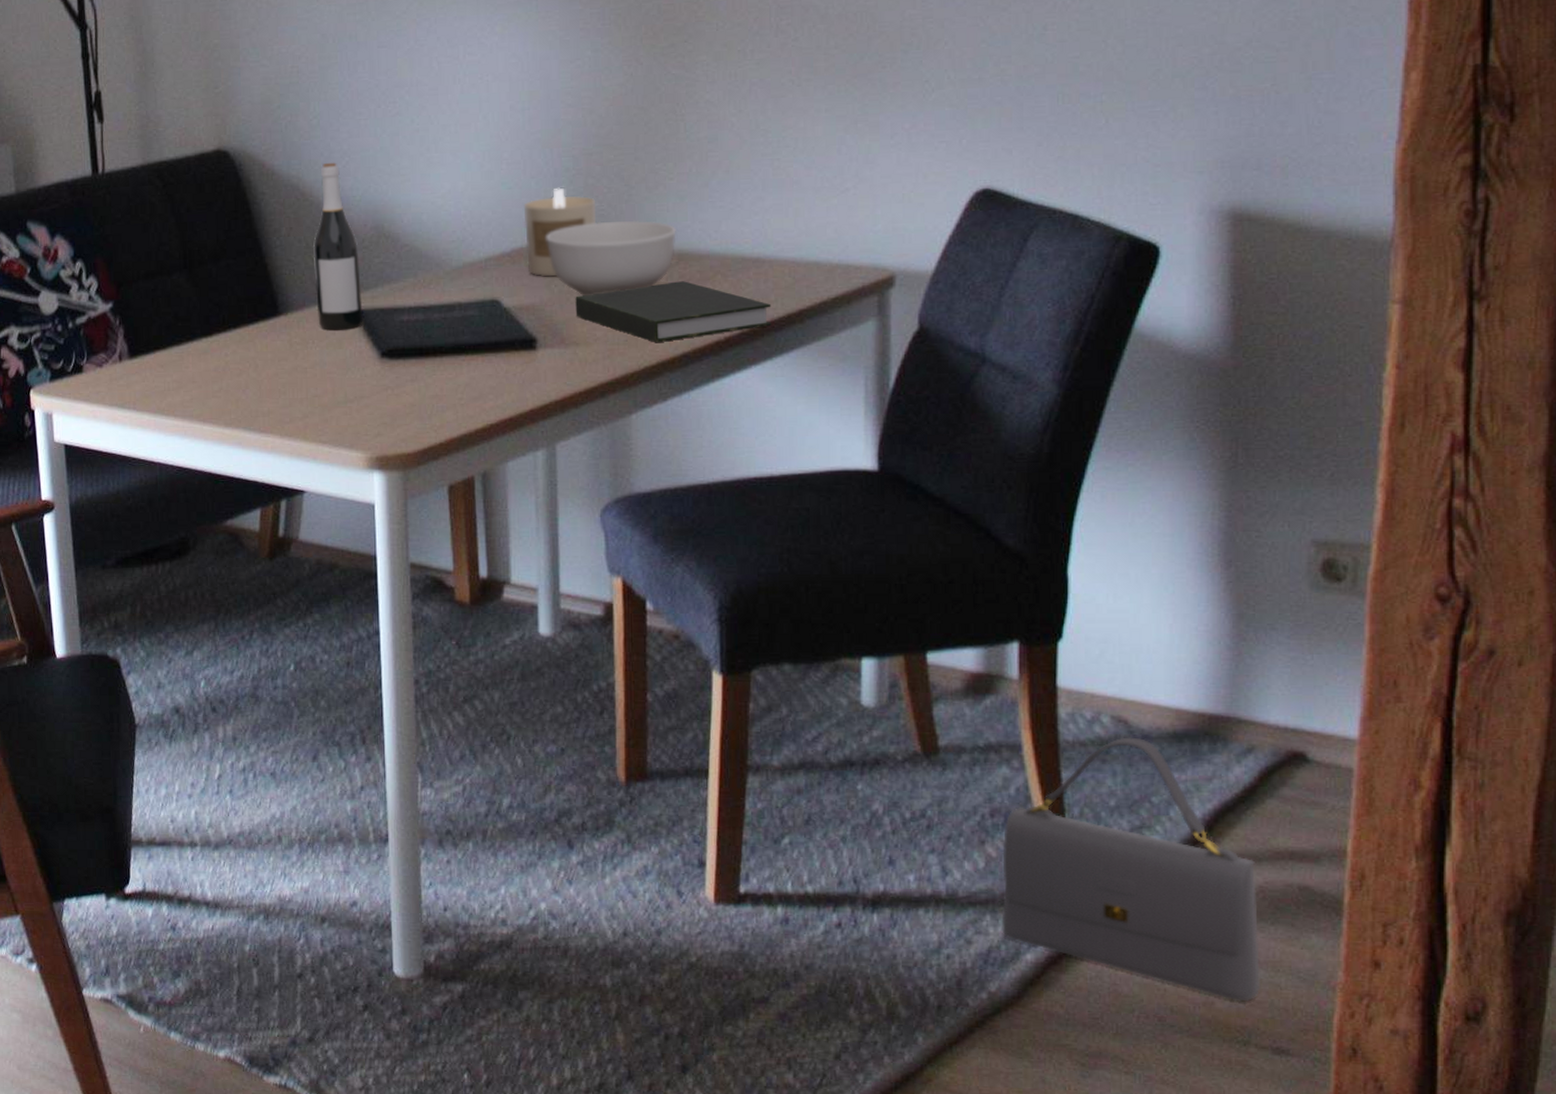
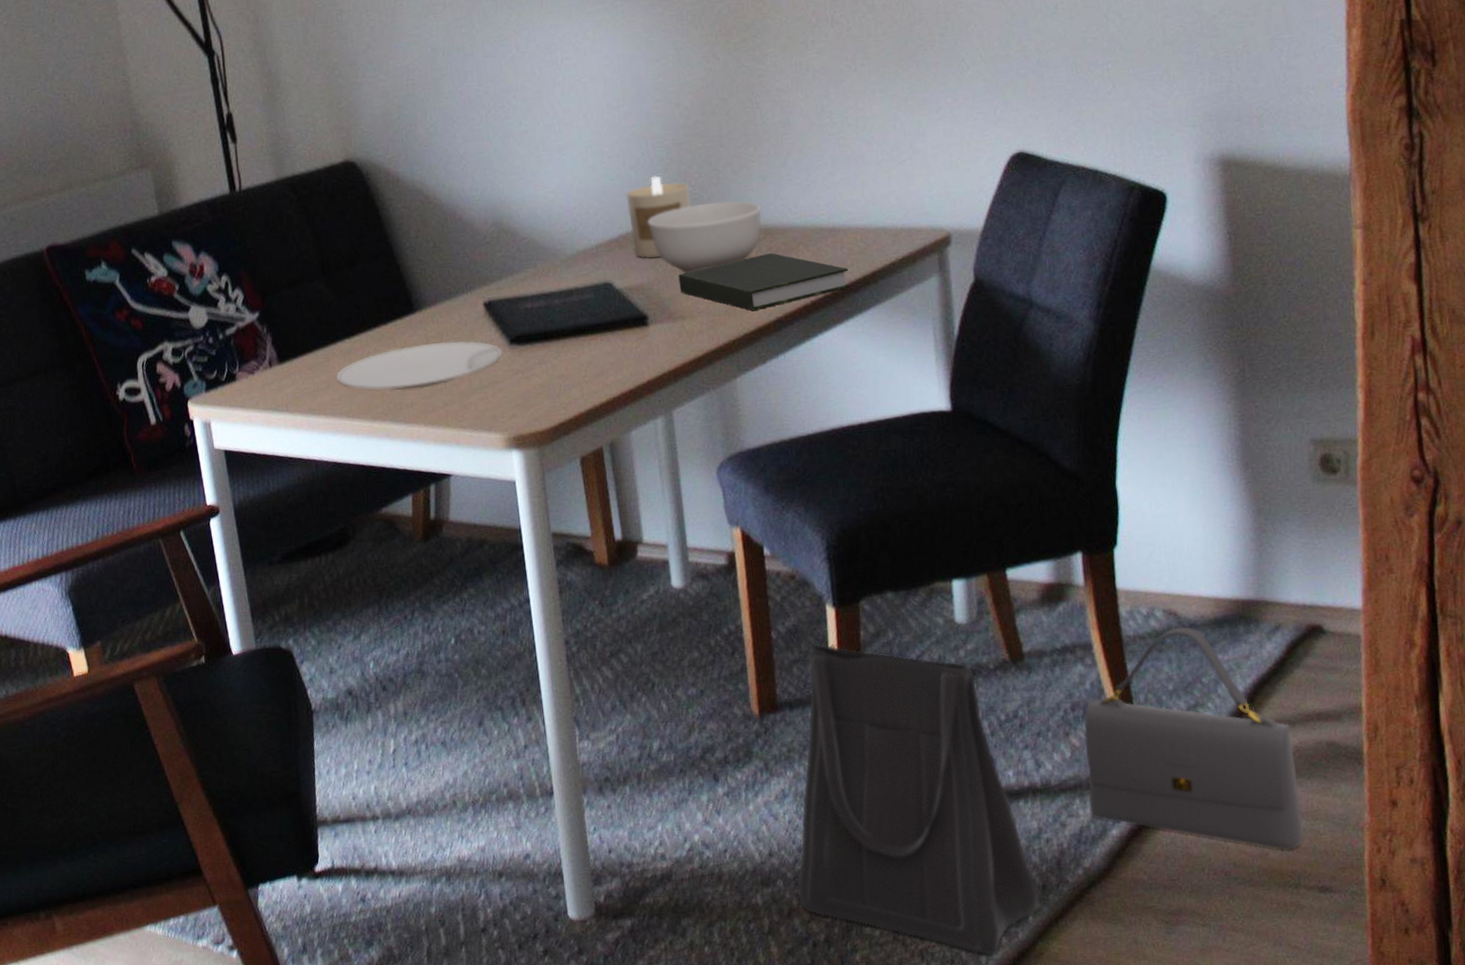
plate: none [189,349,372,397] -> present [336,341,503,391]
wine bottle: present [312,162,363,330] -> none [439,166,491,322]
shopping bag: none [652,713,933,1073] -> present [797,644,1040,955]

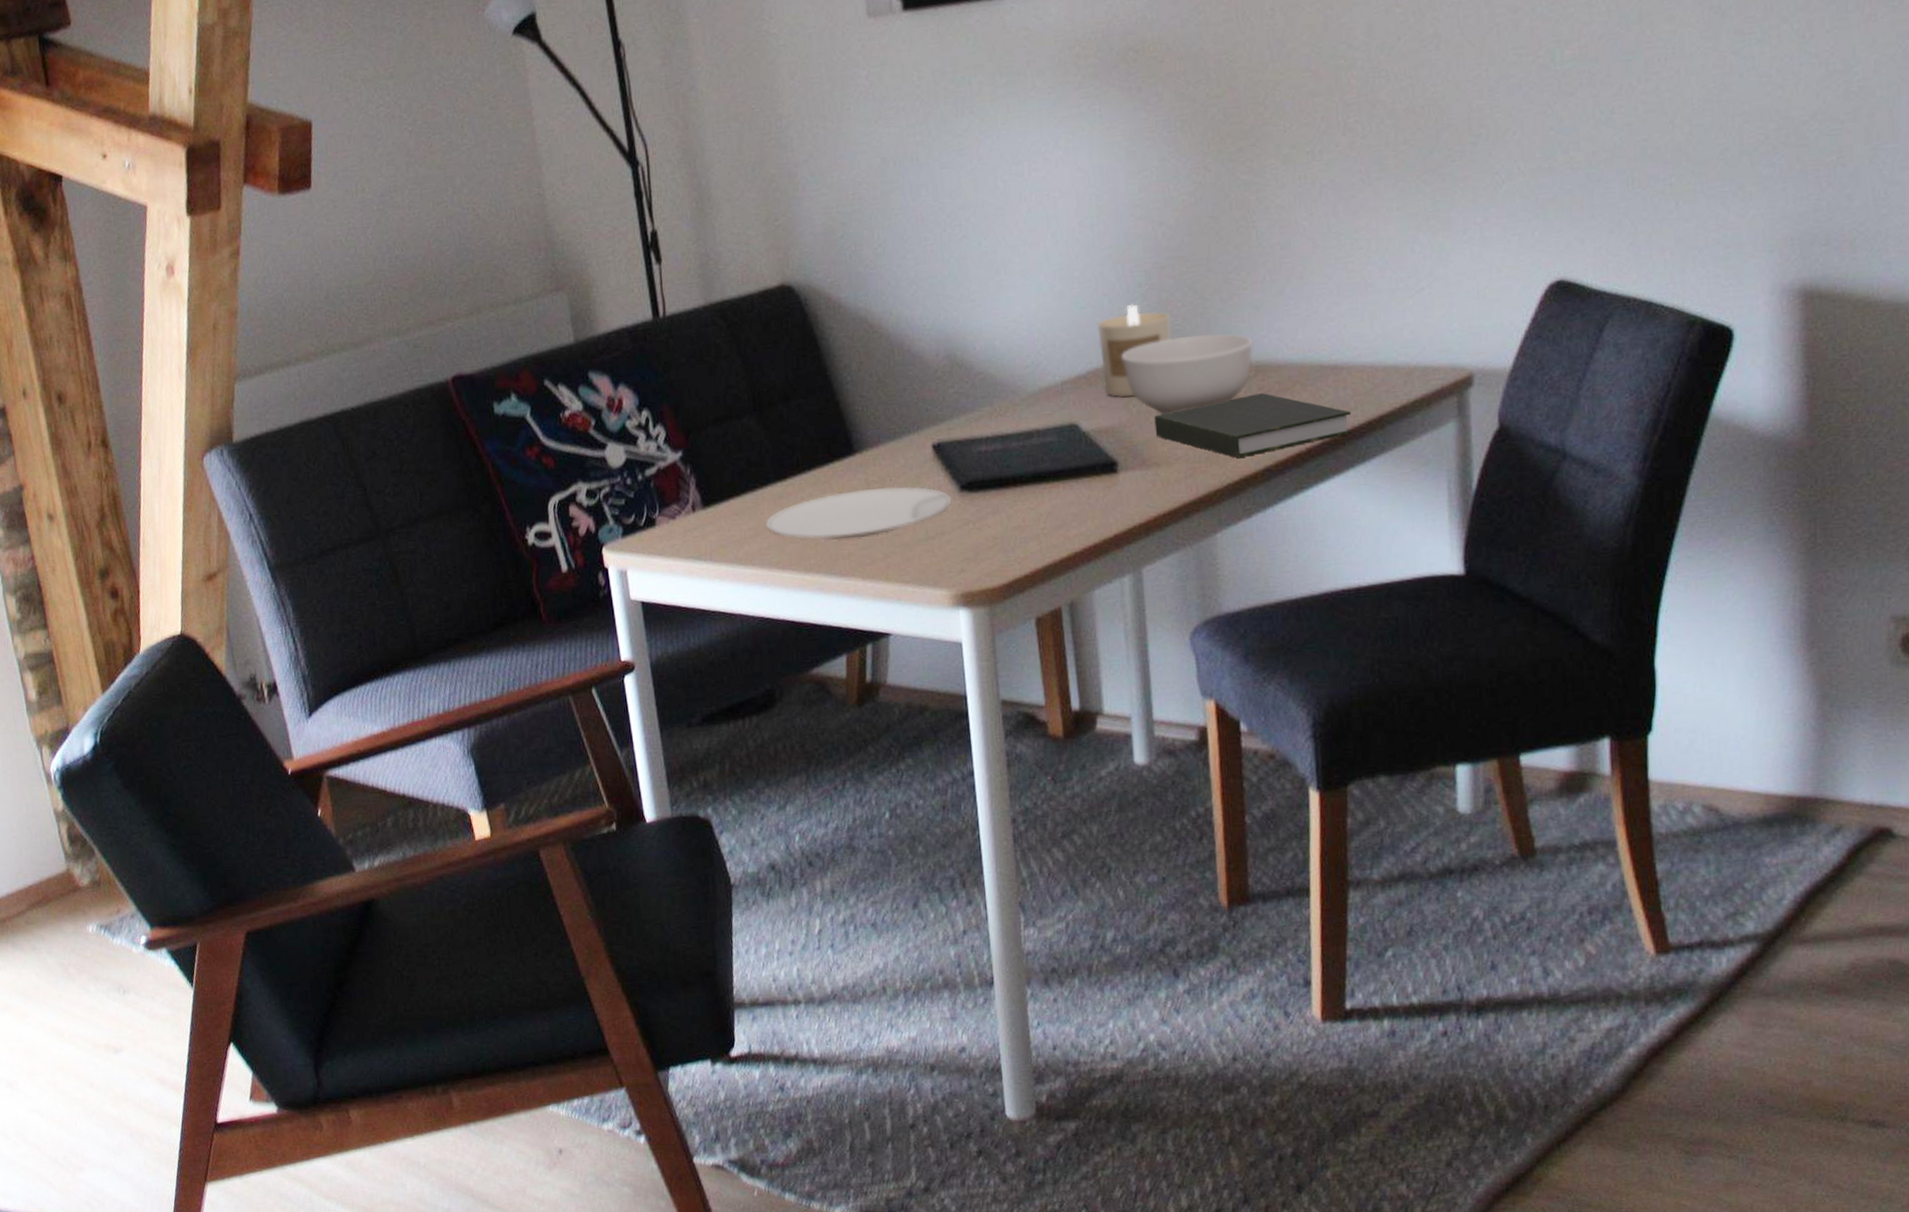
shopping bag: present [797,644,1040,955] -> none [1263,831,1541,1178]
handbag: present [1083,627,1304,850] -> none [1601,825,1855,1078]

